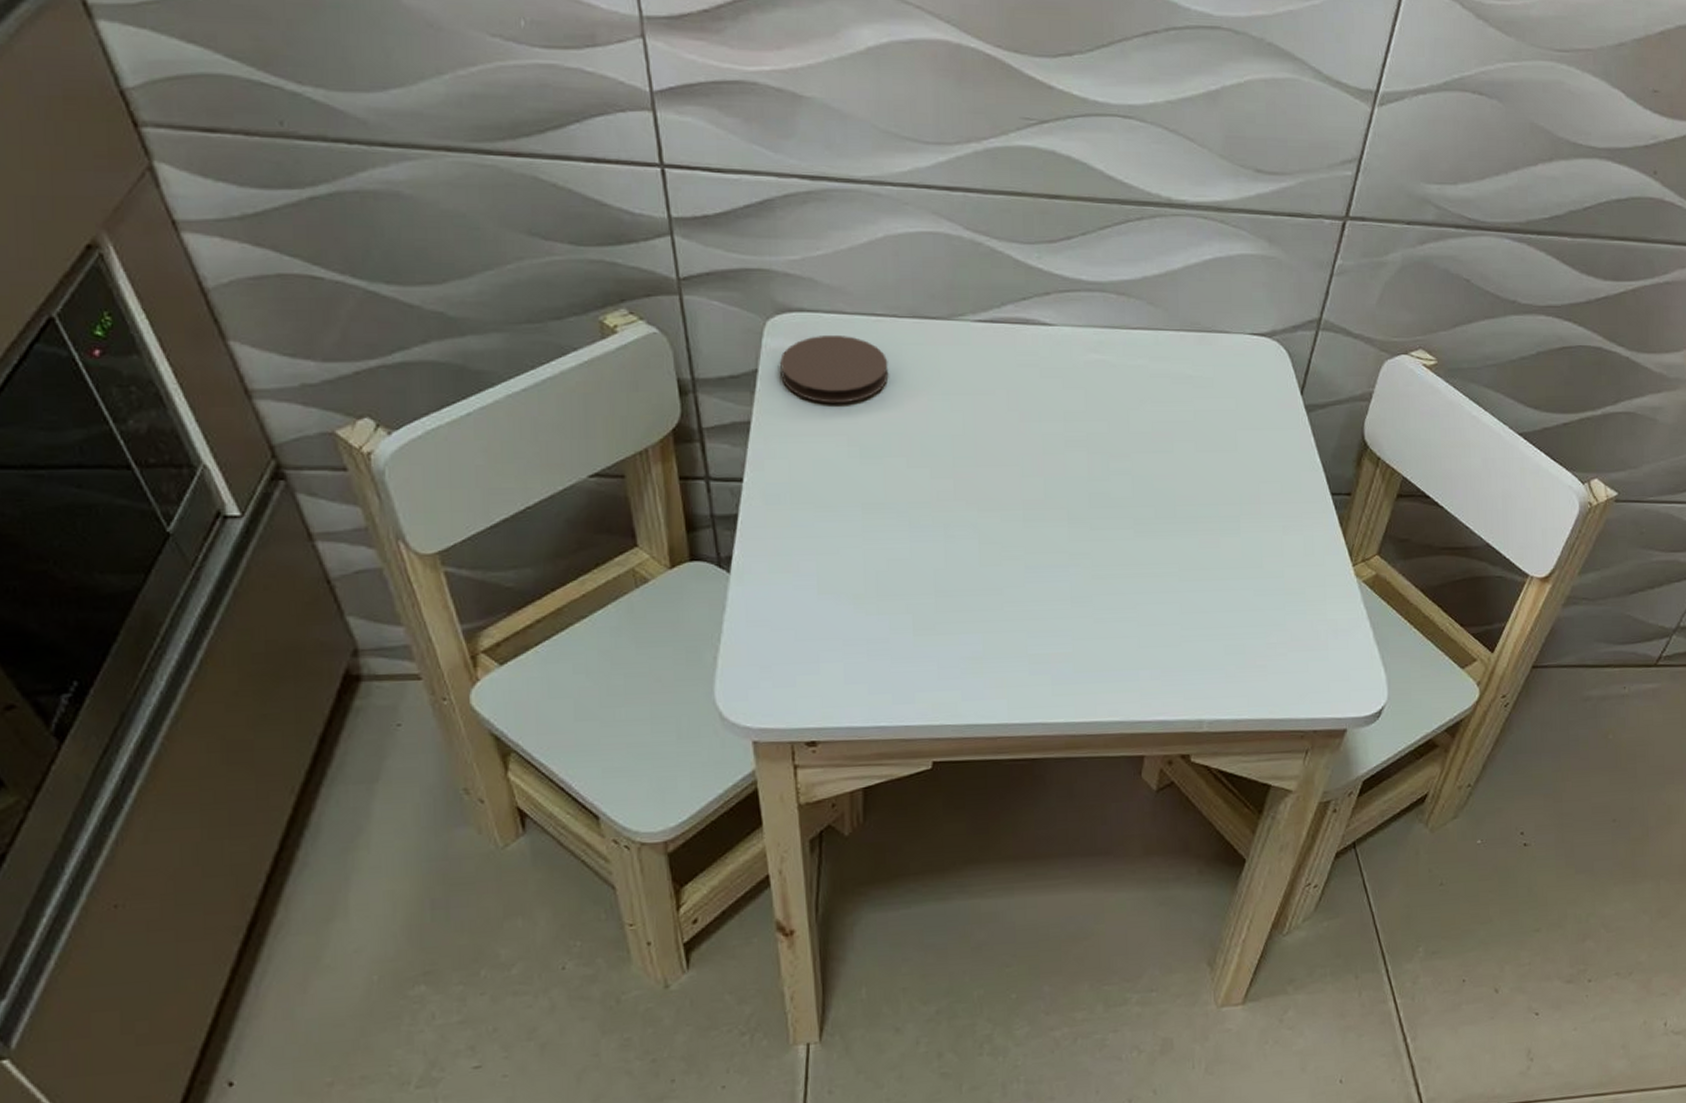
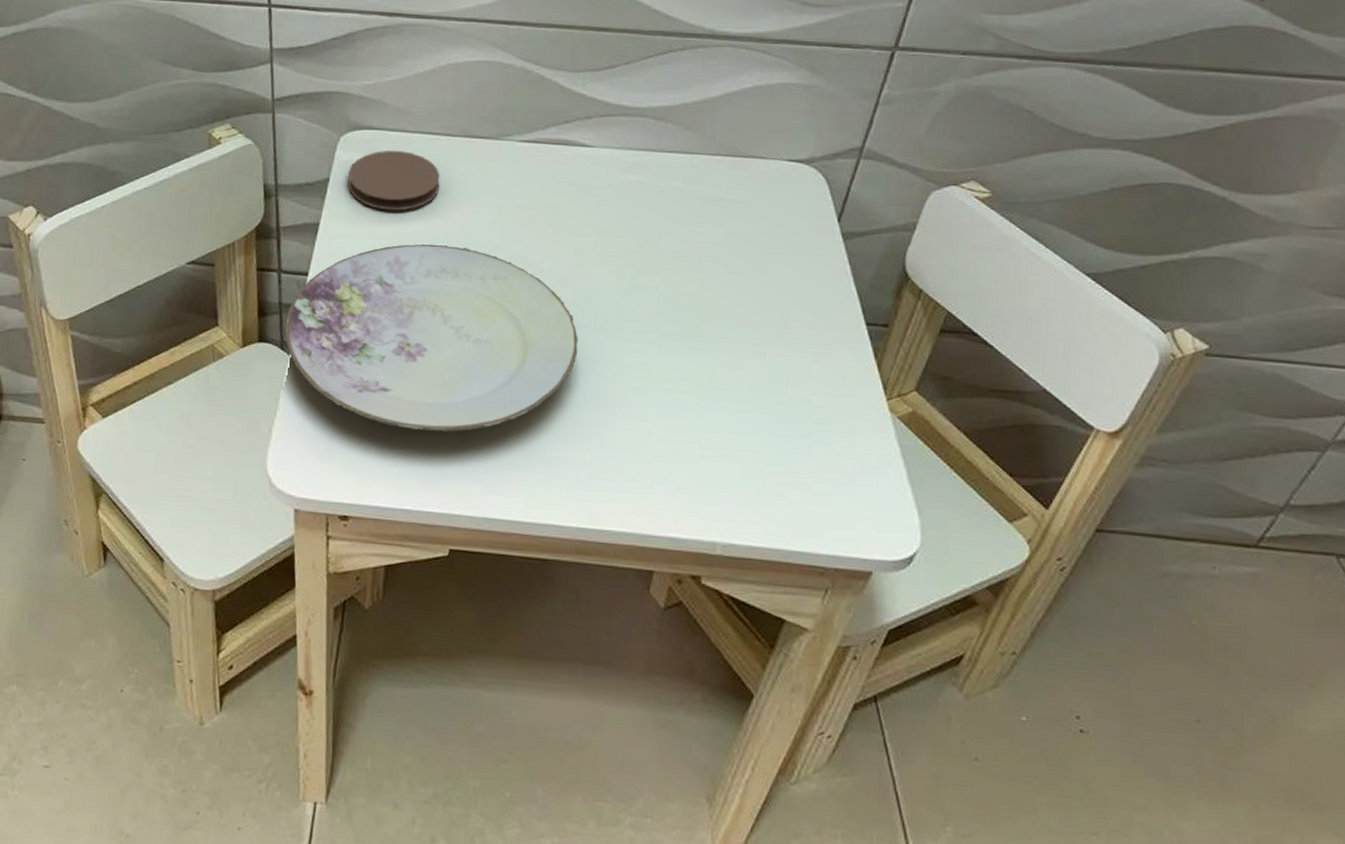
plate: none [721,438,1053,642] -> present [285,243,578,432]

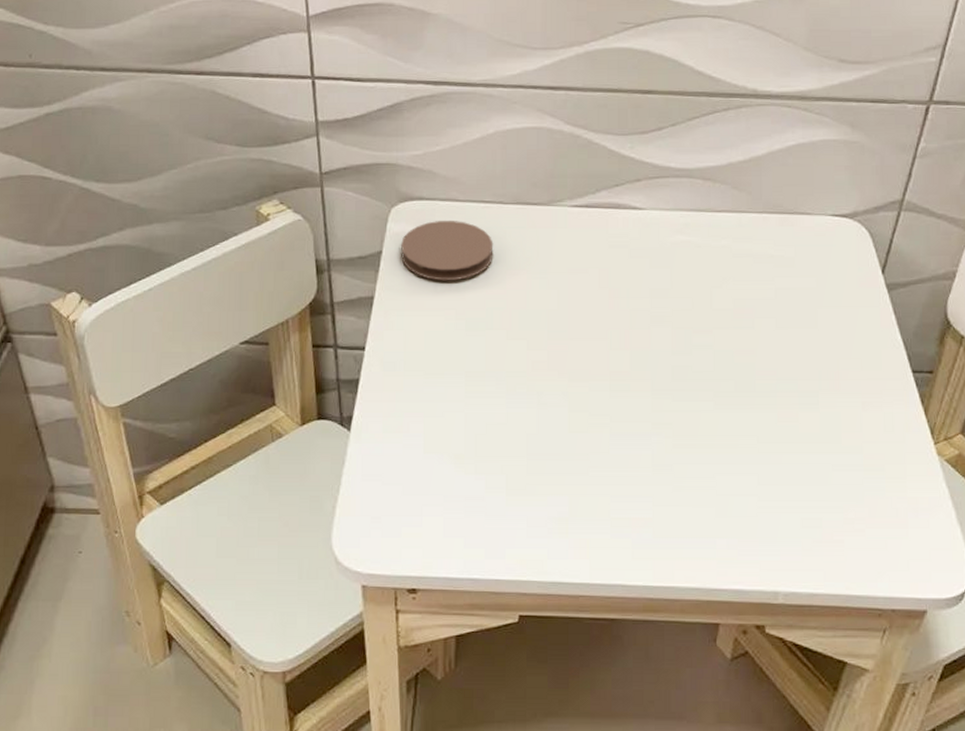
plate: present [285,243,578,432] -> none [344,312,637,500]

